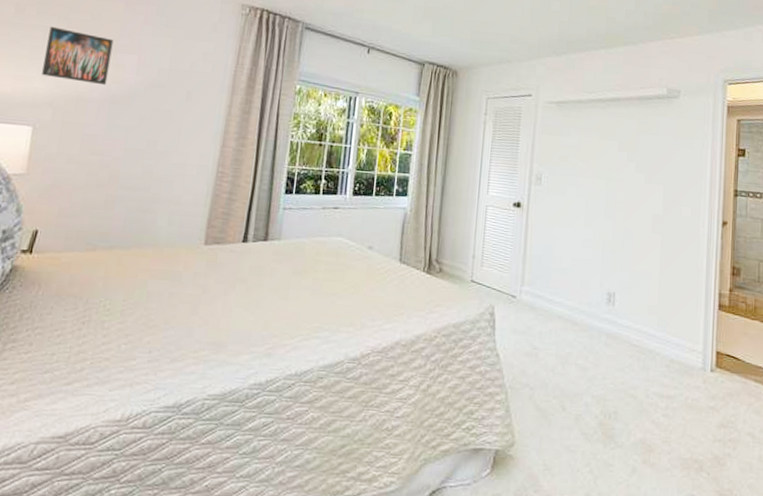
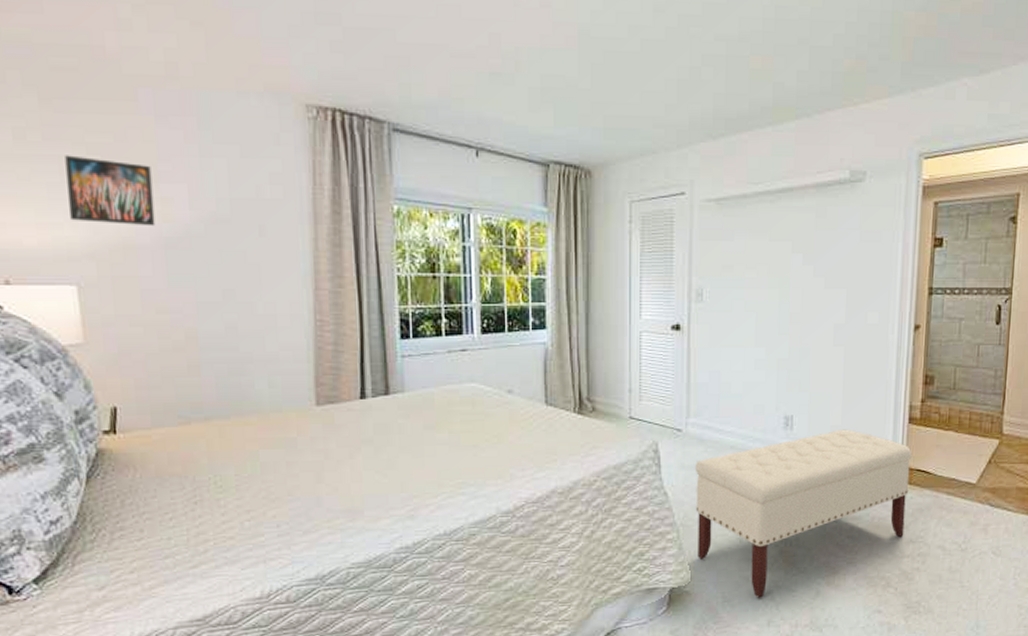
bench: none [523,309,722,470] -> present [695,429,912,598]

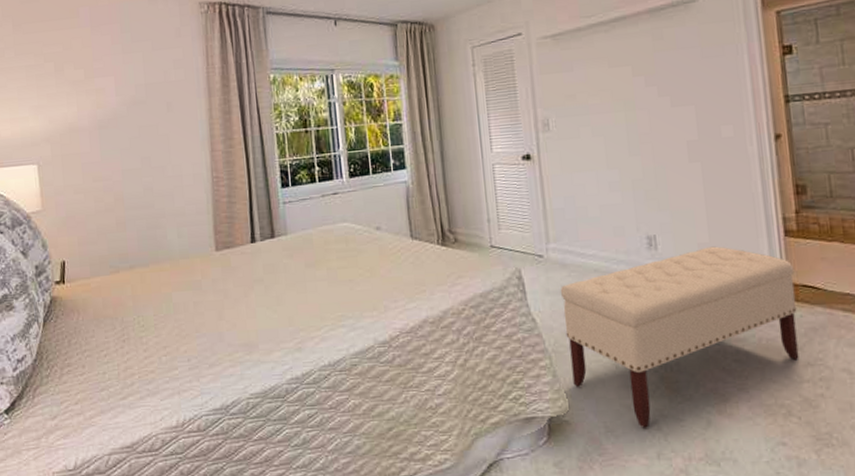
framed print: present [65,155,156,227] -> none [30,64,92,114]

